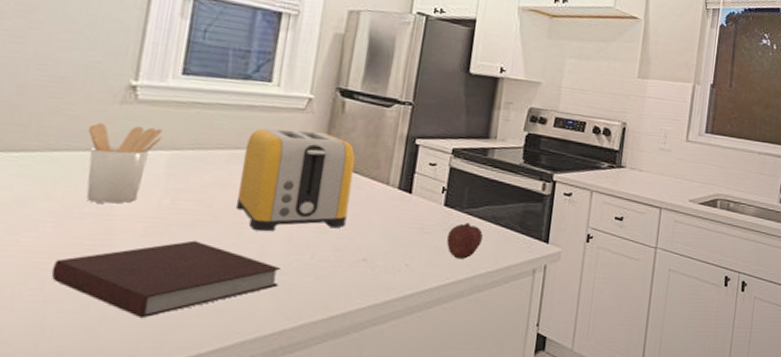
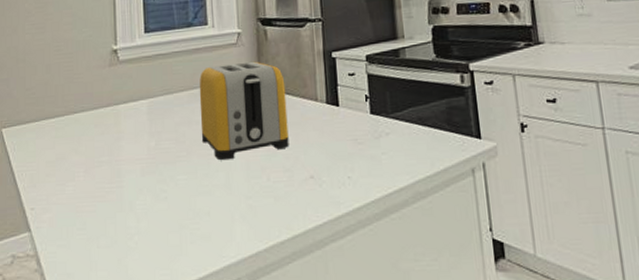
notebook: present [51,240,282,319] -> none [88,175,246,249]
utensil holder: present [86,122,163,204] -> none [92,82,140,152]
fruit: present [446,222,484,259] -> none [379,127,415,166]

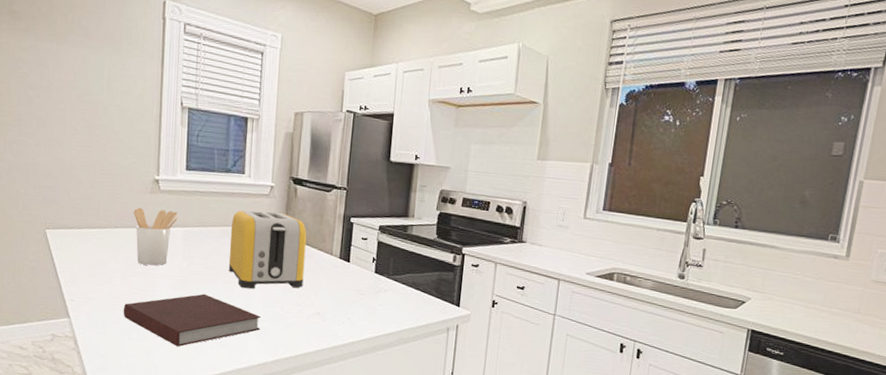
notebook: none [88,175,246,249] -> present [123,294,262,347]
utensil holder: none [92,82,140,152] -> present [133,207,178,266]

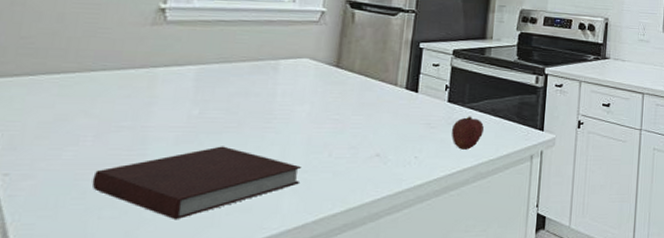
utensil holder: present [133,207,178,266] -> none [122,43,191,116]
toaster: present [228,210,307,289] -> none [259,40,366,135]
fruit: none [377,287,406,317] -> present [451,116,485,150]

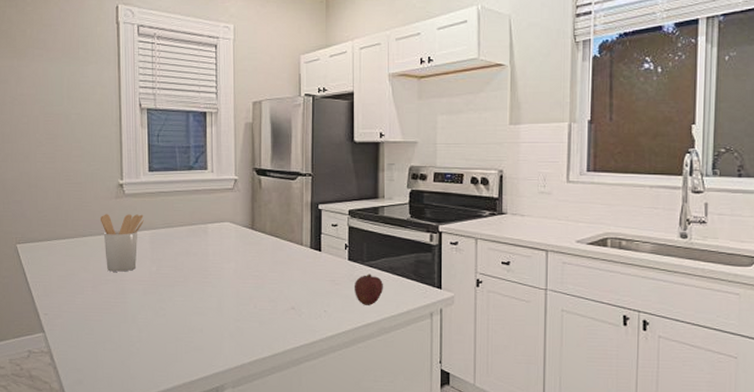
notebook: present [91,146,302,220] -> none [96,297,235,355]
utensil holder: none [122,43,191,116] -> present [100,214,144,272]

